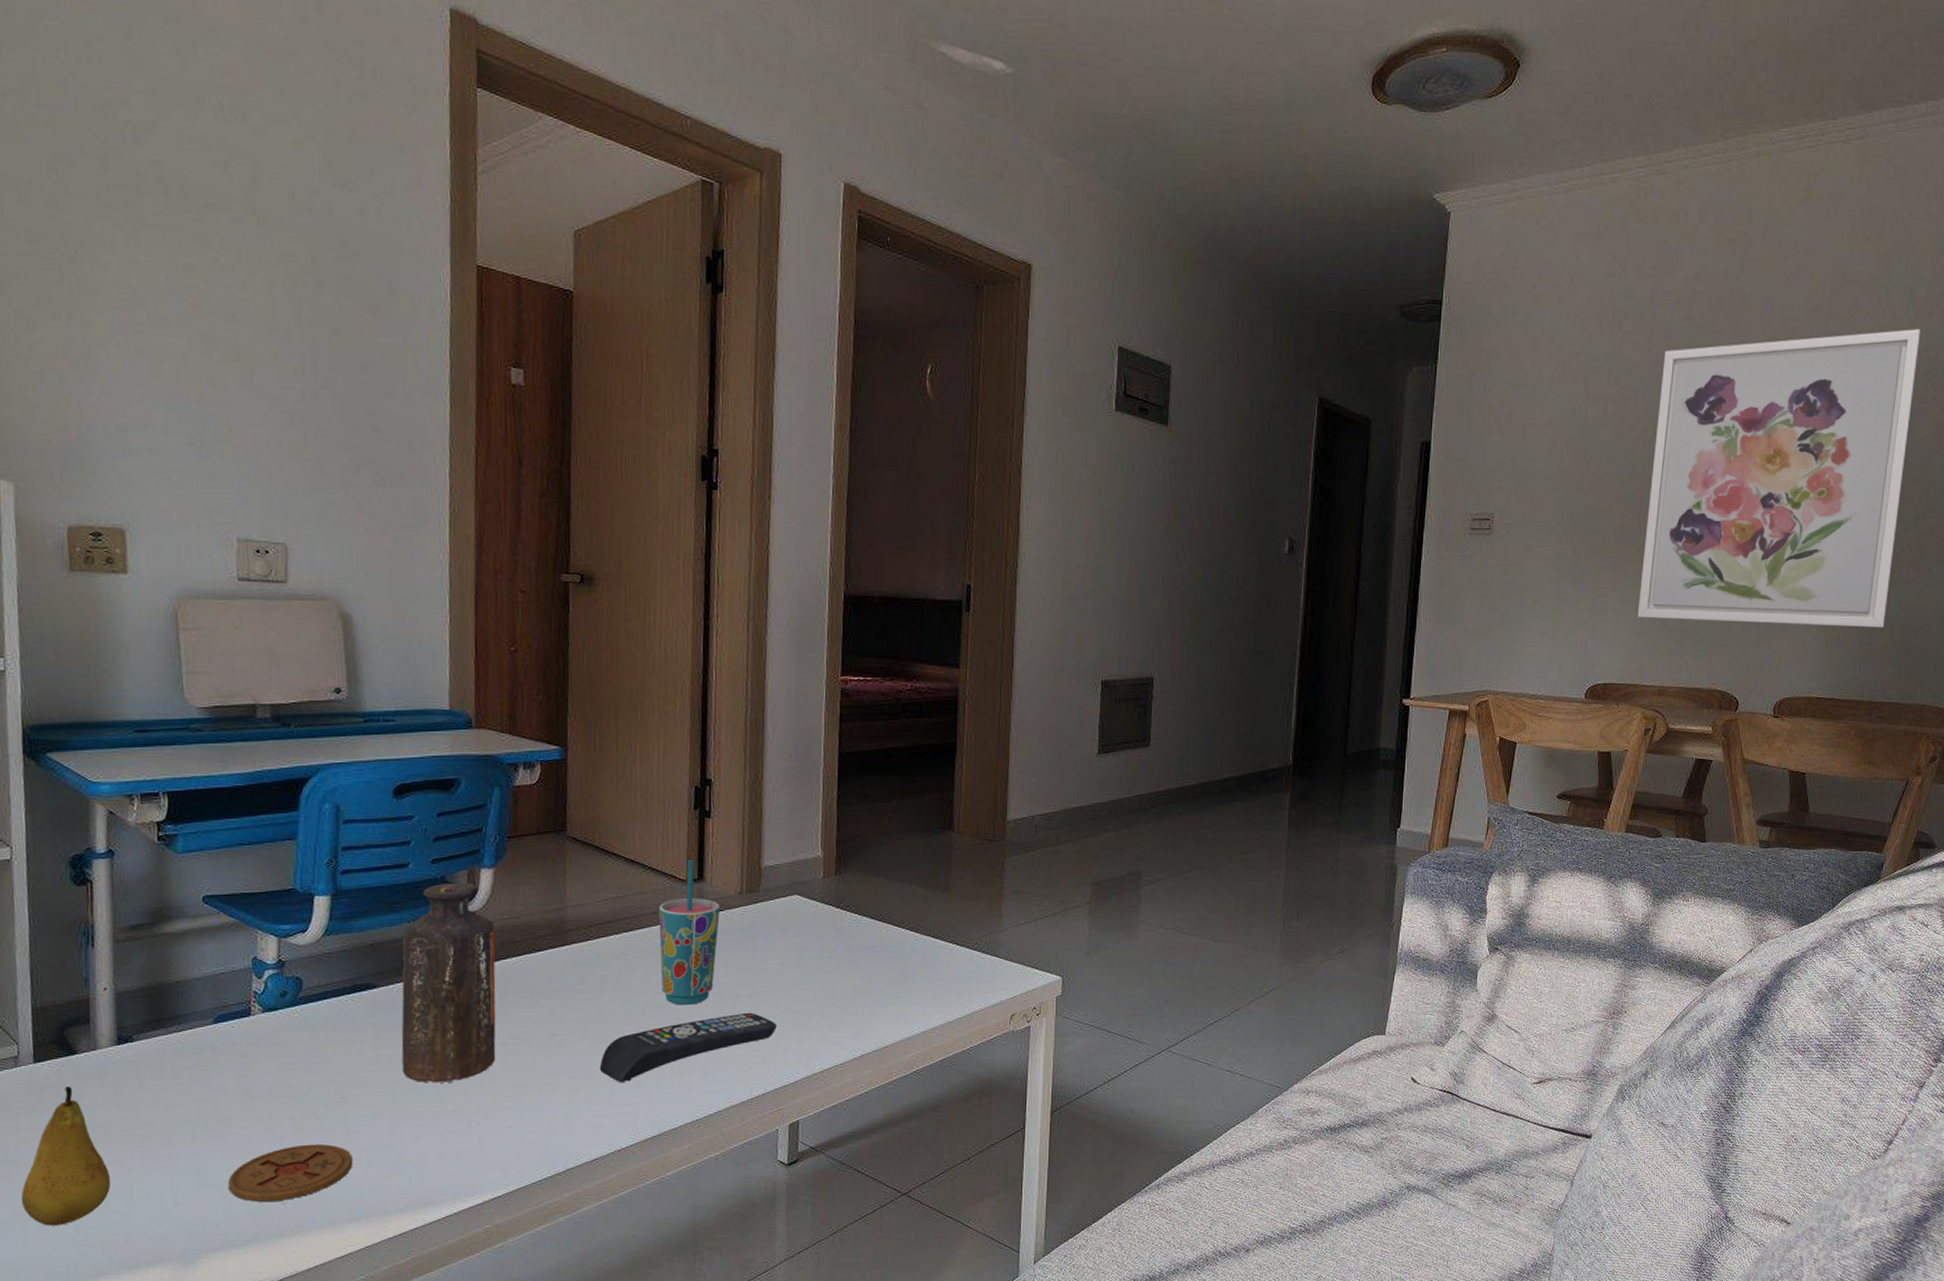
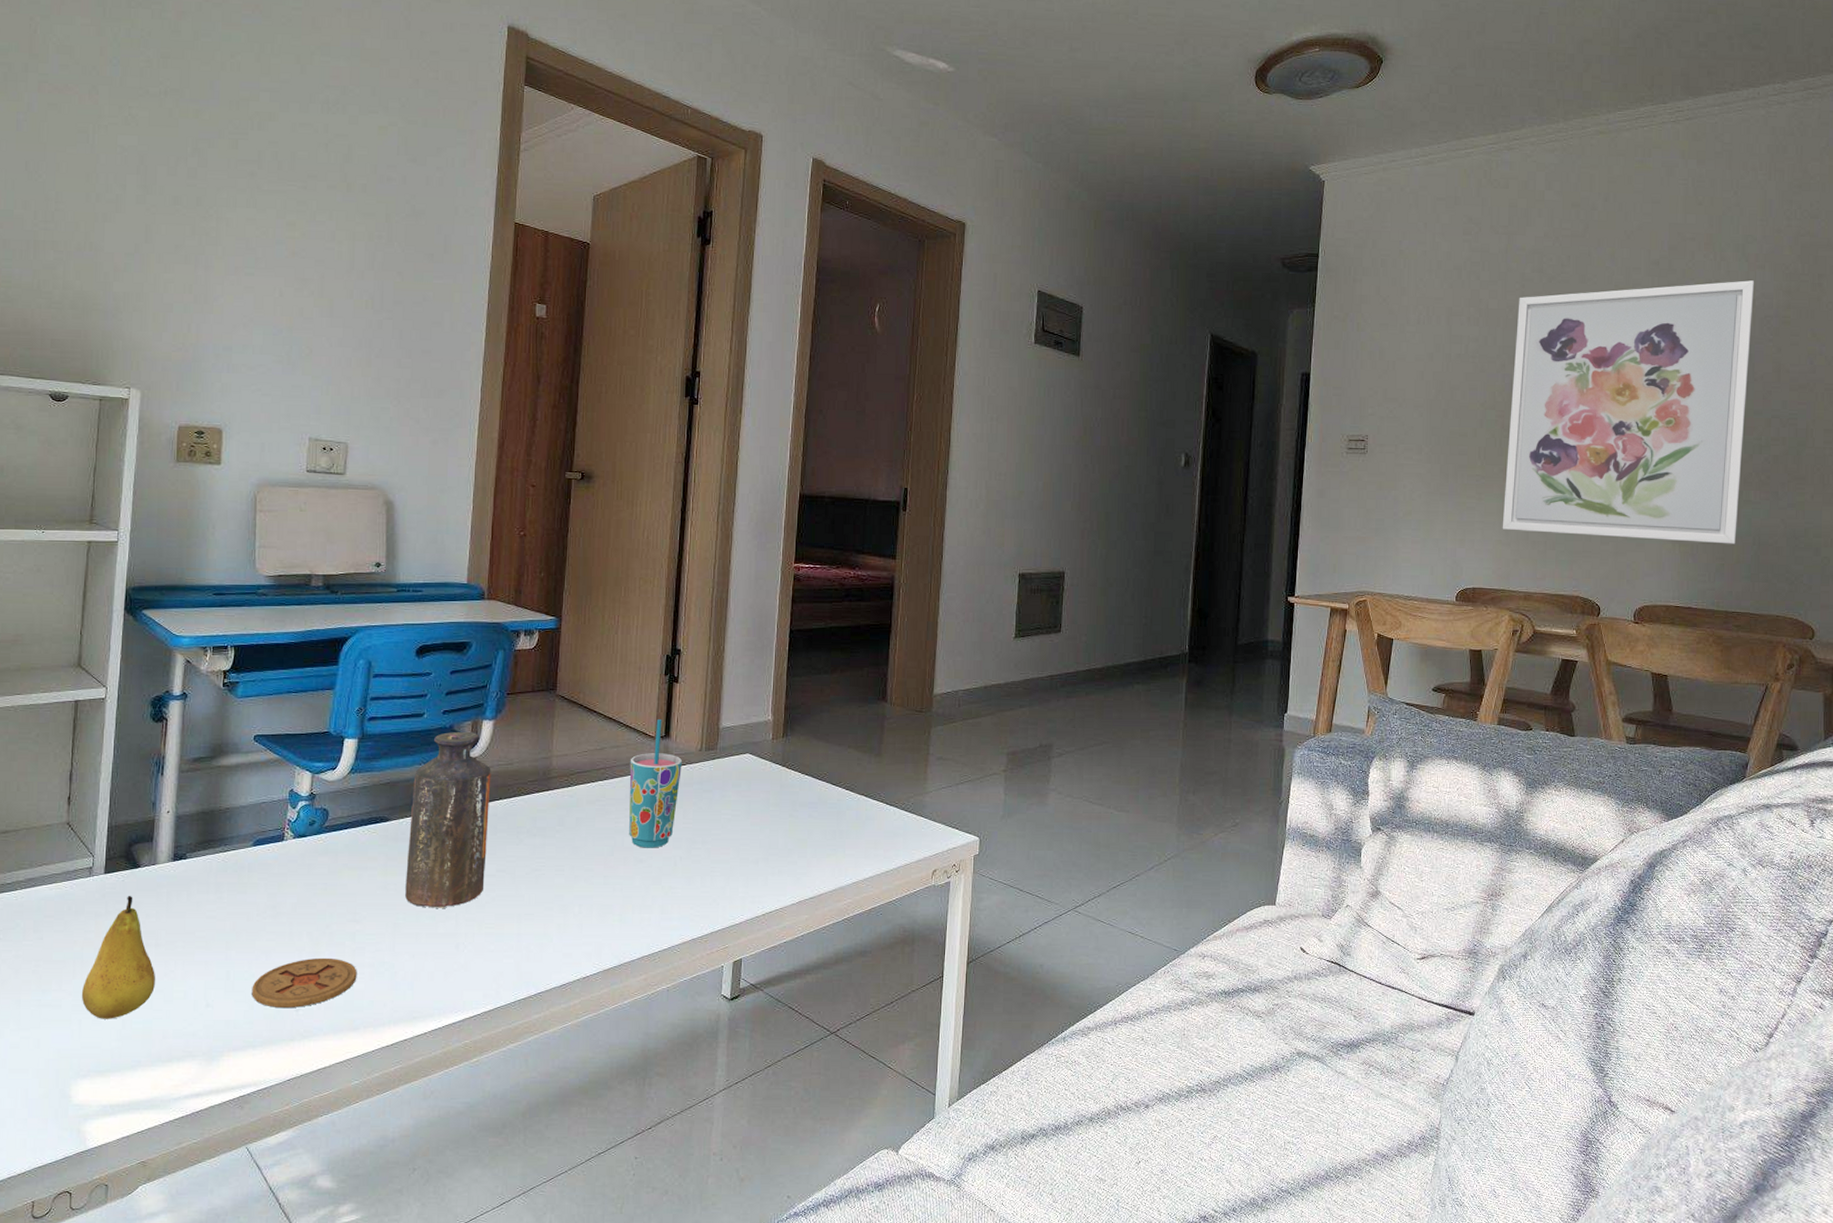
remote control: present [599,1012,777,1082] -> none [571,857,726,915]

